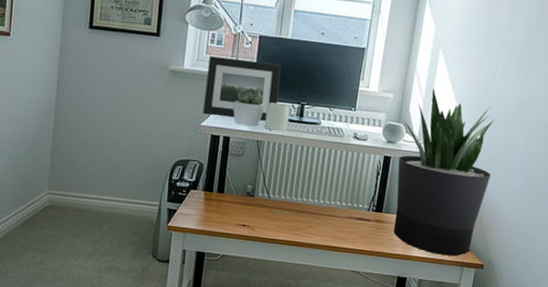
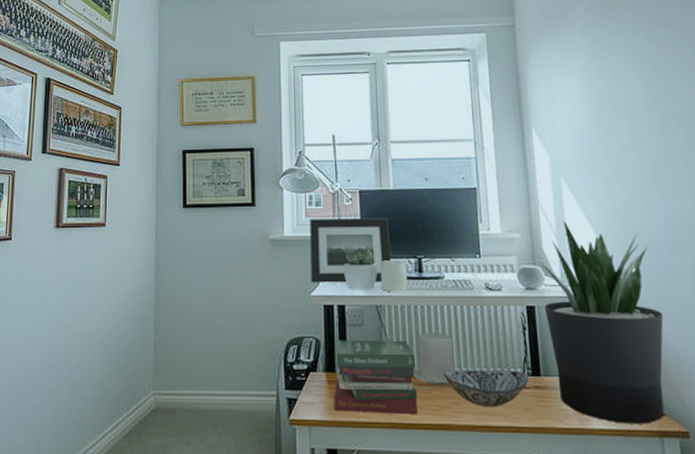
books: none [207,165,283,232] -> present [333,340,418,414]
candle: none [278,168,317,213] -> present [412,333,456,386]
decorative bowl: none [302,199,373,233] -> present [442,370,529,408]

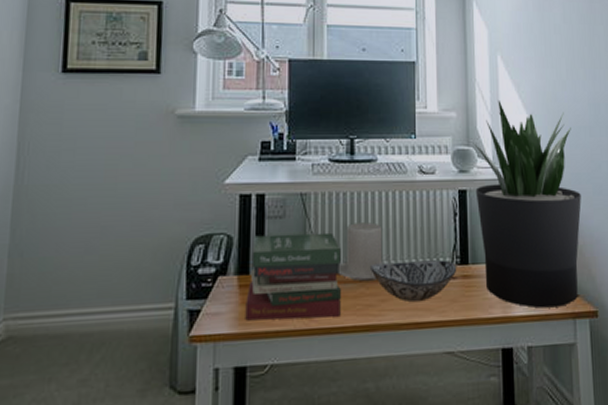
picture frame: present [310,218,392,283] -> none [226,91,321,168]
succulent plant: present [342,248,378,290] -> none [264,127,306,176]
mug: present [380,260,408,293] -> none [307,141,338,178]

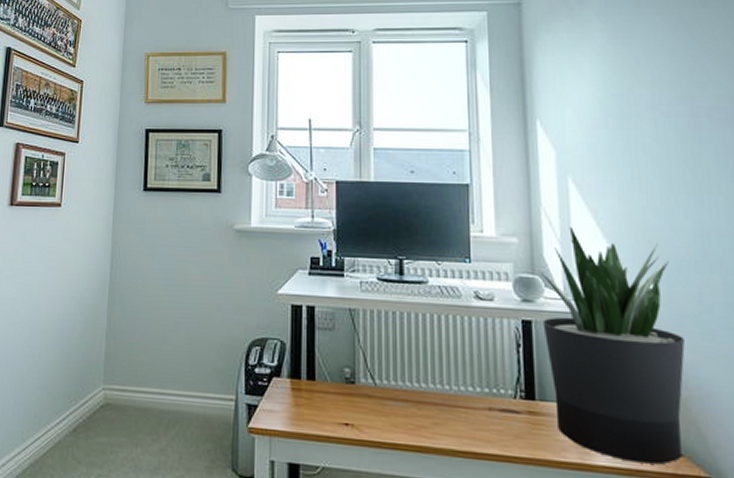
books: present [245,232,341,321] -> none [298,344,391,432]
candle: present [338,222,384,282] -> none [388,342,437,404]
decorative bowl: present [369,260,457,303] -> none [421,385,522,432]

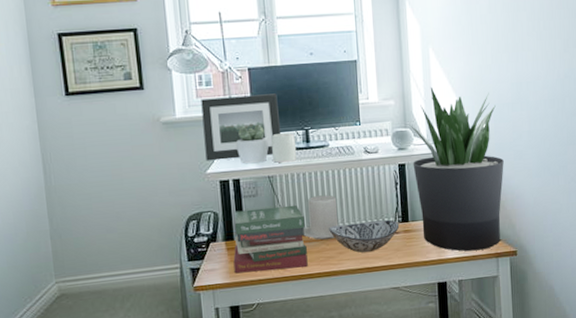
picture frame: none [278,210,369,284] -> present [201,93,281,161]
books: none [298,344,391,432] -> present [233,204,308,274]
succulent plant: none [313,244,354,291] -> present [236,124,269,164]
mug: none [355,259,387,296] -> present [271,133,297,164]
candle: none [388,342,437,404] -> present [303,194,340,241]
decorative bowl: none [421,385,522,432] -> present [328,219,400,253]

